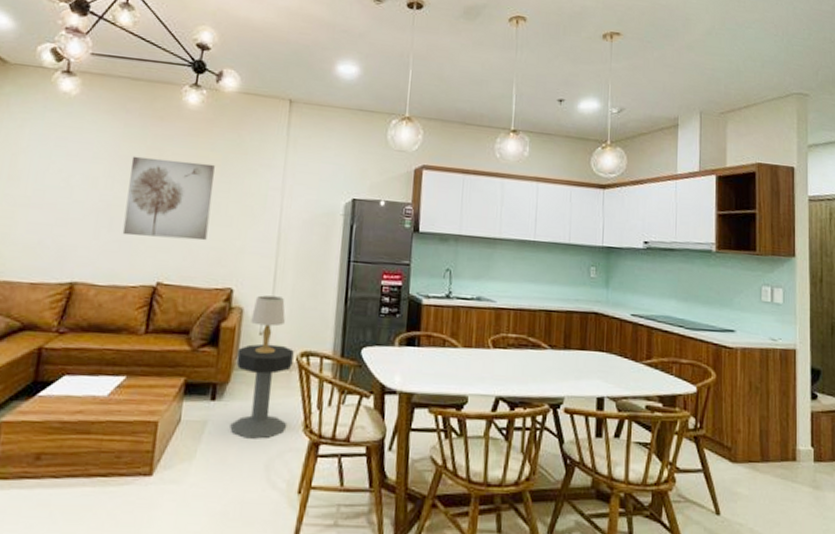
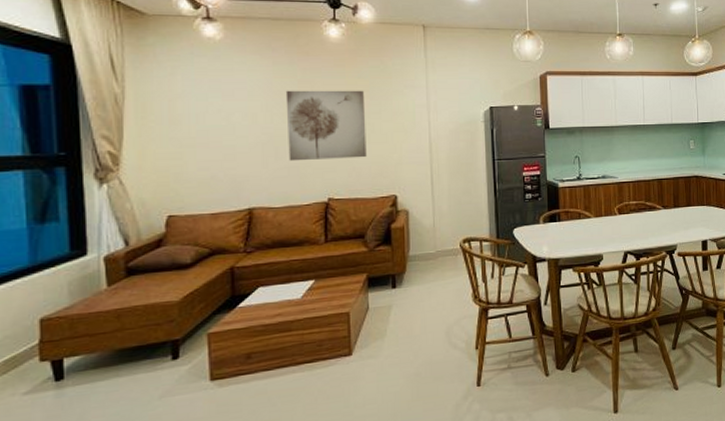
side table: present [230,343,294,439] -> none [409,236,460,314]
table lamp: present [251,295,285,354] -> none [416,196,446,245]

